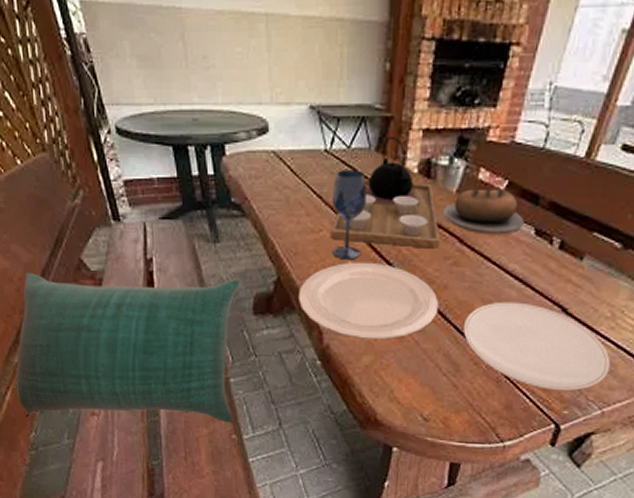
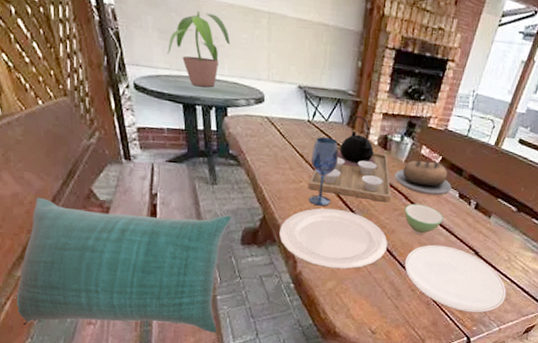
potted plant: none [150,25,222,122] -> present [167,11,231,88]
bowl: none [458,248,514,290] -> present [404,203,443,235]

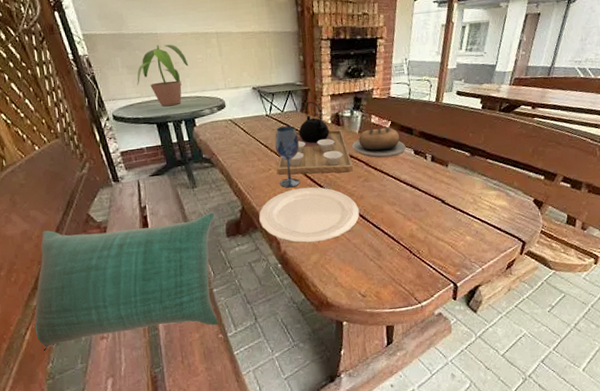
bowl: present [404,203,443,235] -> none [367,167,405,196]
plate: present [405,244,506,313] -> none [379,200,481,260]

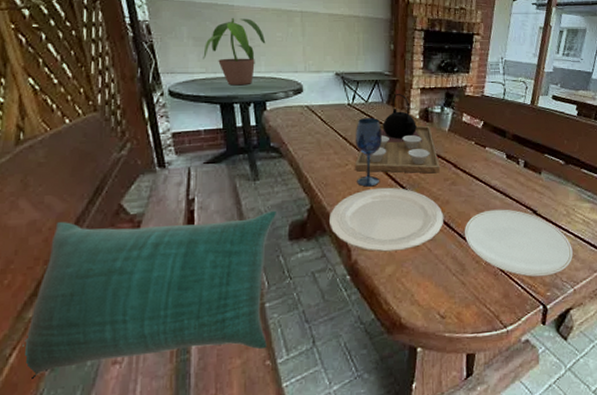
bread: present [351,127,406,159] -> none [440,127,498,161]
plate: none [379,200,481,260] -> present [465,209,573,277]

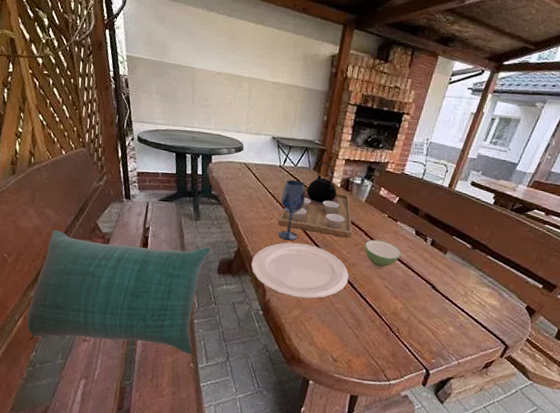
potted plant: present [203,17,266,86] -> none [166,78,217,139]
bowl: none [455,170,495,202] -> present [364,239,401,269]
plate: present [465,209,573,277] -> none [365,278,464,346]

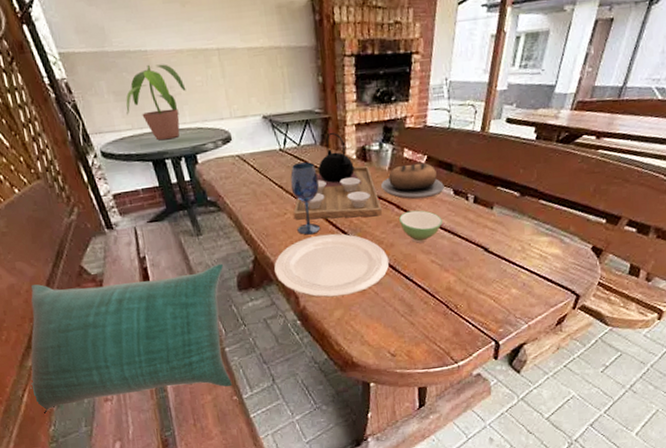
potted plant: none [166,78,217,139] -> present [126,64,187,141]
bread: none [355,200,409,233] -> present [380,162,445,200]

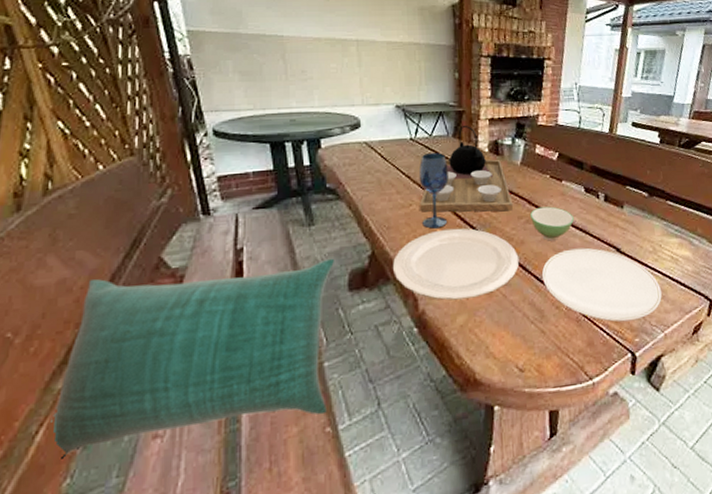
potted plant: present [126,64,187,141] -> none [250,48,319,123]
bread: present [380,162,445,200] -> none [512,159,576,196]
plate: none [411,248,528,315] -> present [542,248,662,322]

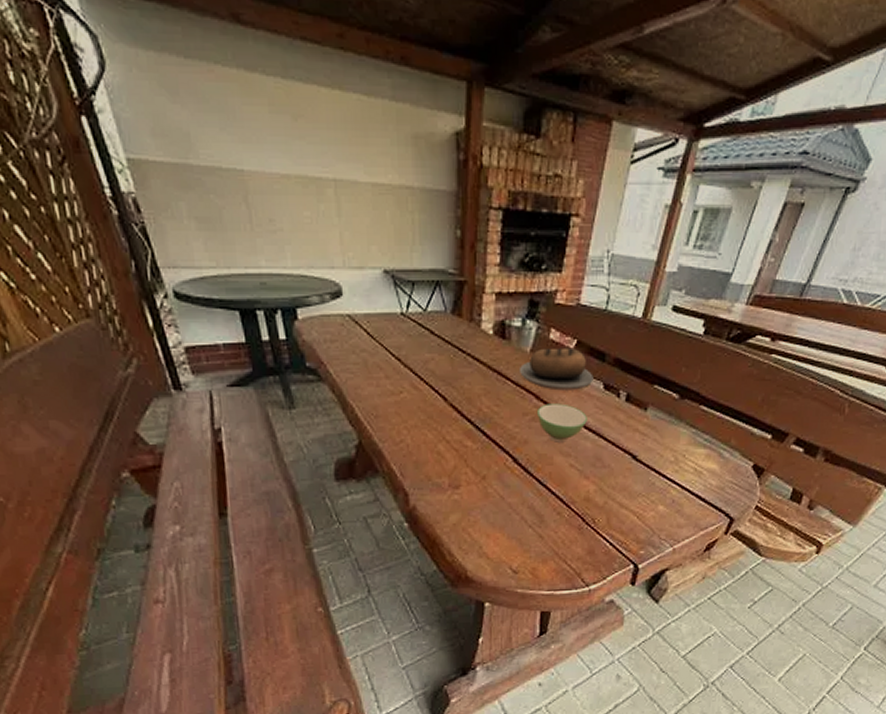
cushion: present [51,258,334,459] -> none [57,445,318,613]
plate: present [392,228,520,301] -> none [381,421,521,498]
wineglass: present [418,153,449,229] -> none [410,332,445,420]
tea set: present [420,126,513,212] -> none [412,300,517,406]
bread: none [512,159,576,196] -> present [518,347,594,391]
plate: present [542,248,662,322] -> none [546,452,677,533]

